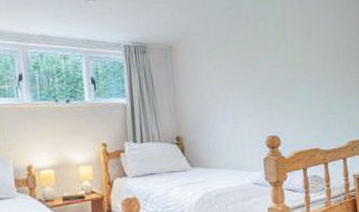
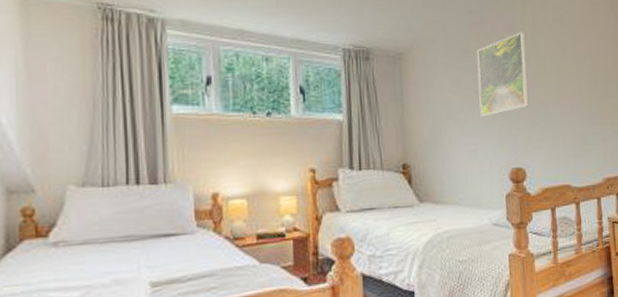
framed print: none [234,21,281,95] -> present [476,32,530,117]

